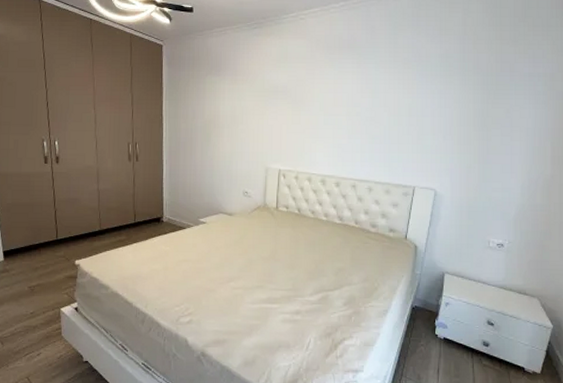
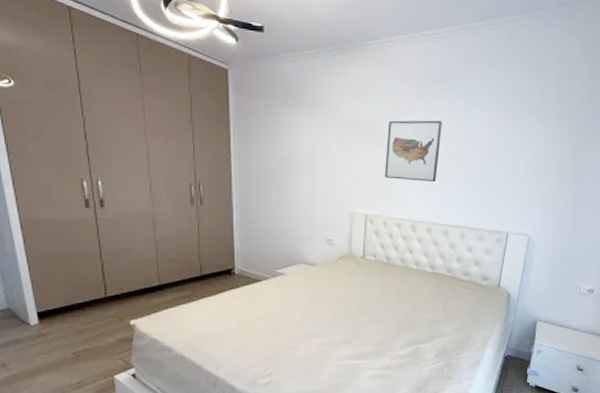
wall art: none [297,83,351,139] -> present [385,120,442,182]

